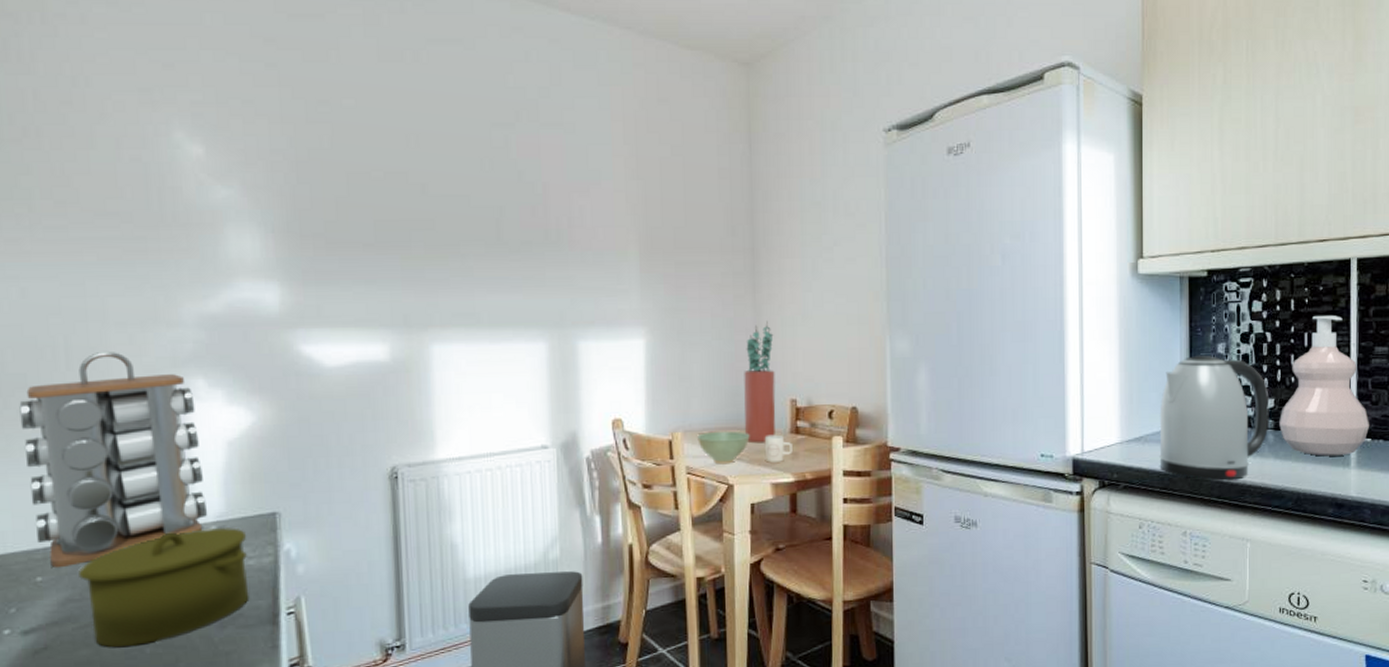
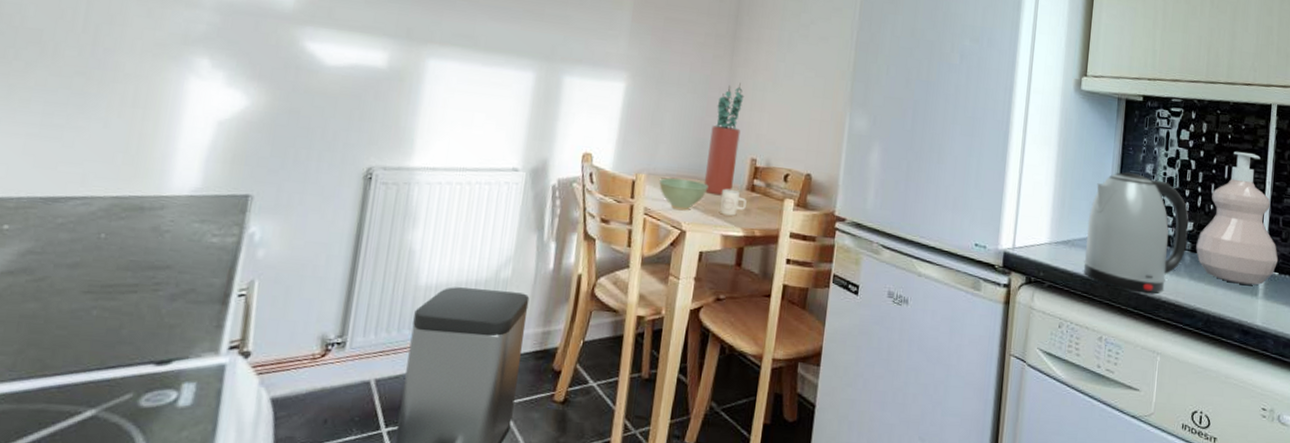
spice rack: present [19,352,208,569] -> none [14,20,196,220]
cooking pot: present [78,527,249,647] -> none [45,199,216,306]

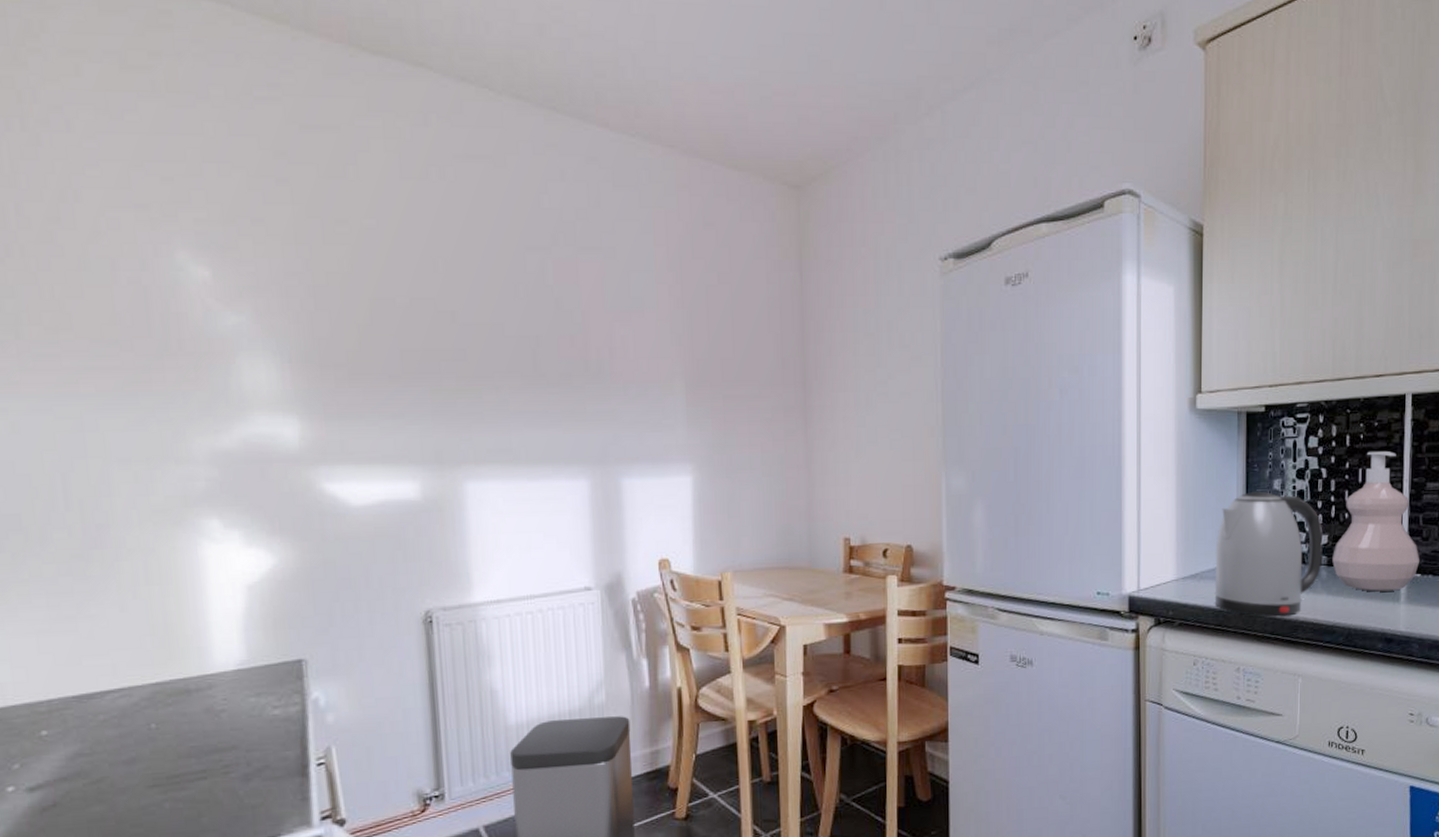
bowl: present [659,178,709,211] -> none [748,570,802,605]
vase: present [703,82,745,196] -> none [795,457,829,584]
mug: present [719,188,747,216] -> none [817,574,846,603]

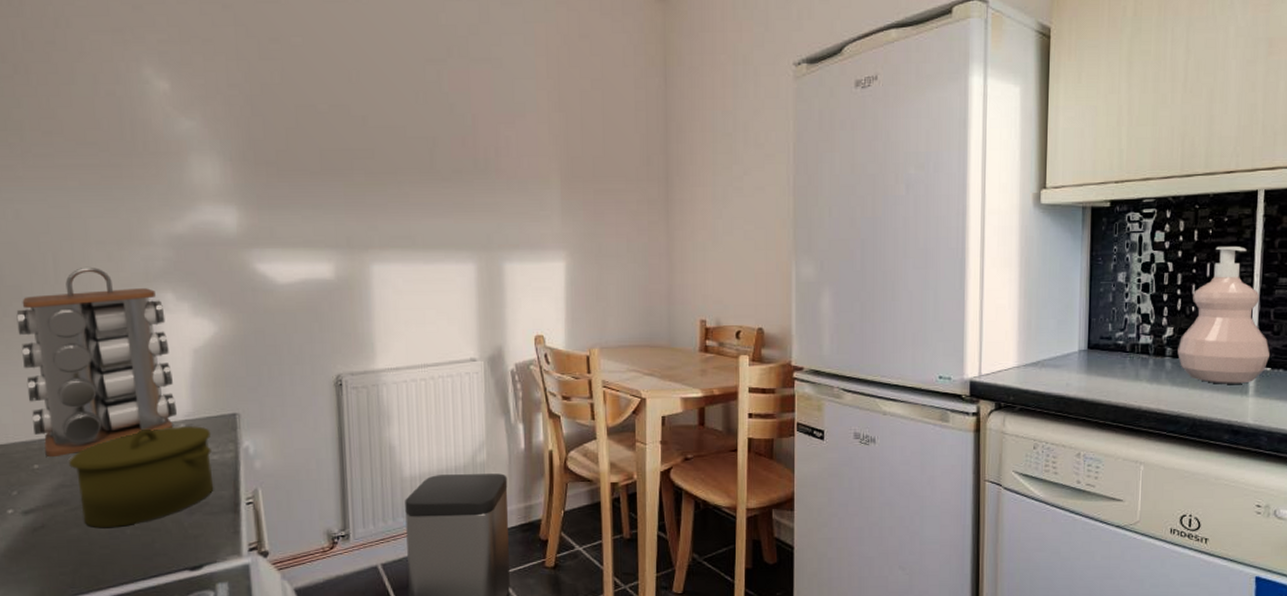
spice rack: none [14,491,228,722] -> present [16,267,178,458]
cooking pot: none [88,676,276,803] -> present [69,425,214,527]
kettle: present [1214,491,1323,616] -> none [1056,283,1168,405]

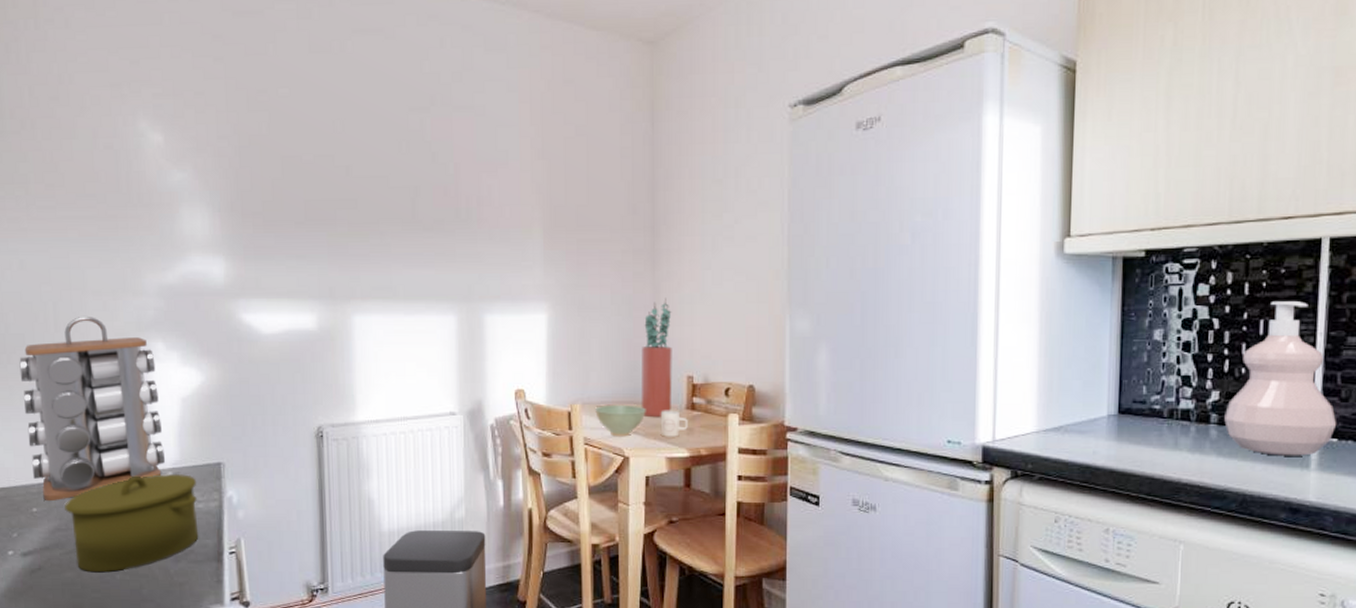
bowl: none [613,348,662,379] -> present [595,404,646,437]
vase: none [656,245,686,361] -> present [640,298,672,418]
mug: none [675,352,701,379] -> present [660,410,688,437]

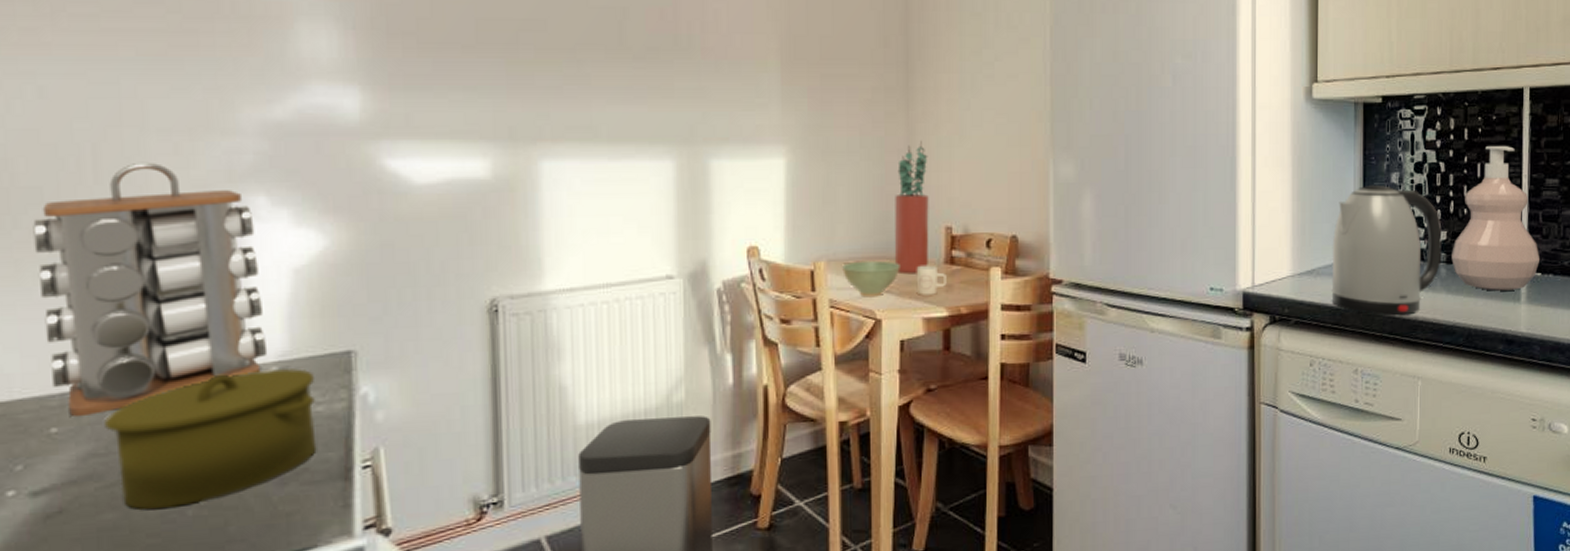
kettle: none [1080,341,1214,477] -> present [1331,184,1442,316]

